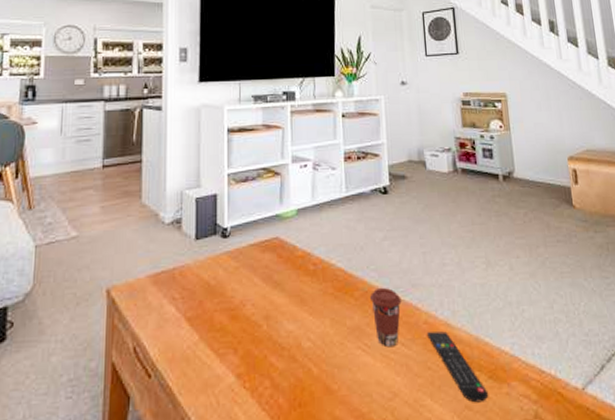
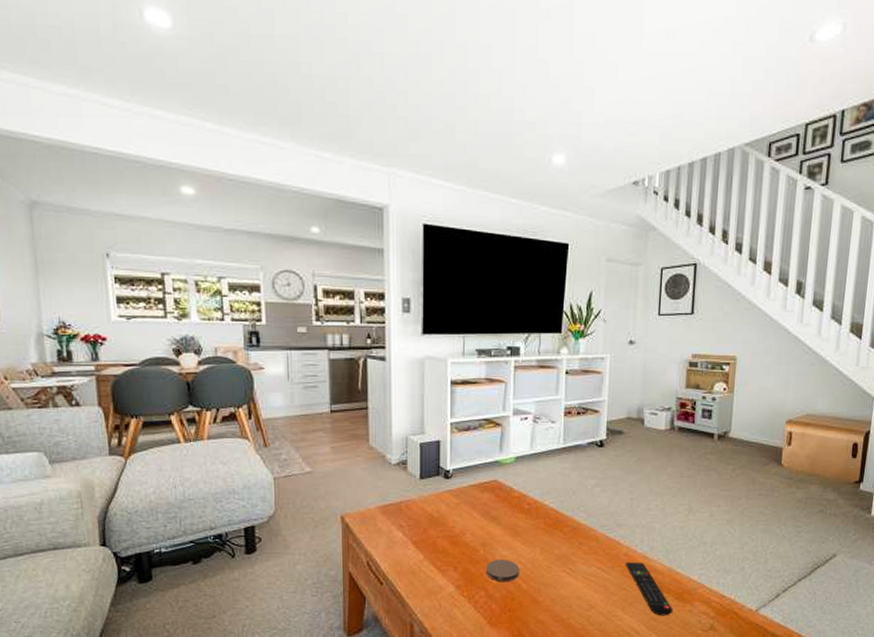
coaster: none [270,336,309,367] -> present [485,560,520,583]
coffee cup: present [369,287,402,348] -> none [577,525,606,572]

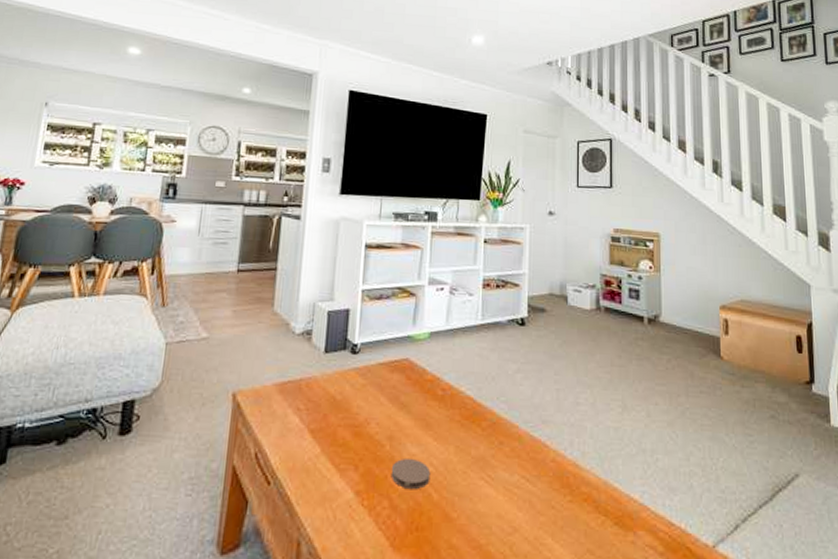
remote control: present [626,562,673,616] -> none [554,471,613,548]

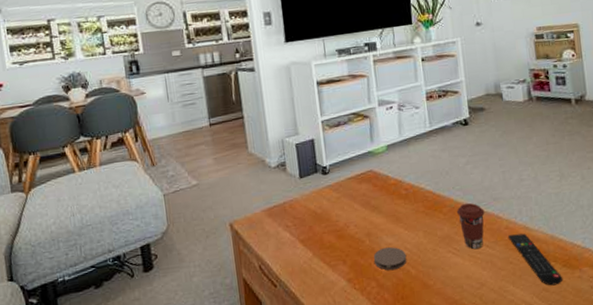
coffee cup: none [497,420,530,482] -> present [456,203,485,250]
remote control: none [554,471,613,548] -> present [508,233,563,286]

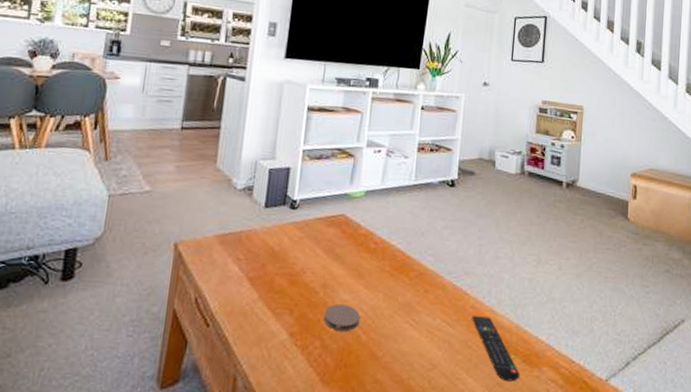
coffee cup: present [456,203,485,250] -> none [423,271,453,325]

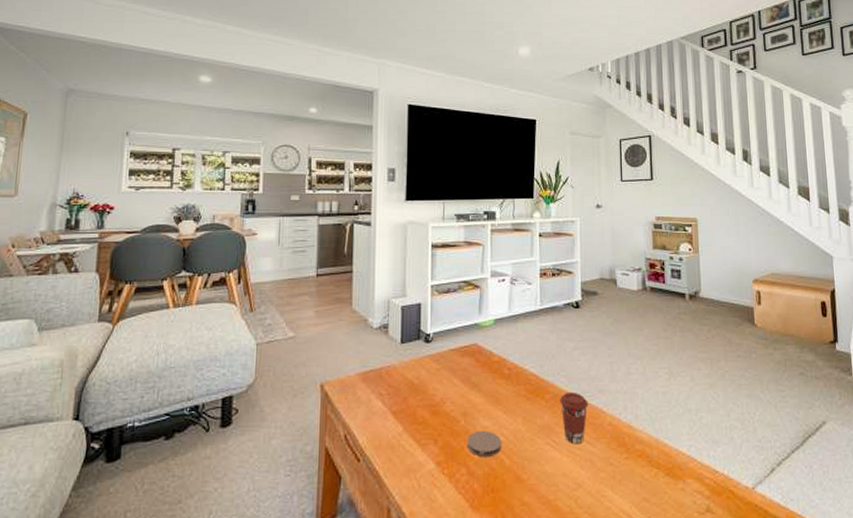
coffee cup: none [423,271,453,325] -> present [559,391,588,445]
remote control: present [472,316,520,382] -> none [611,433,665,496]

